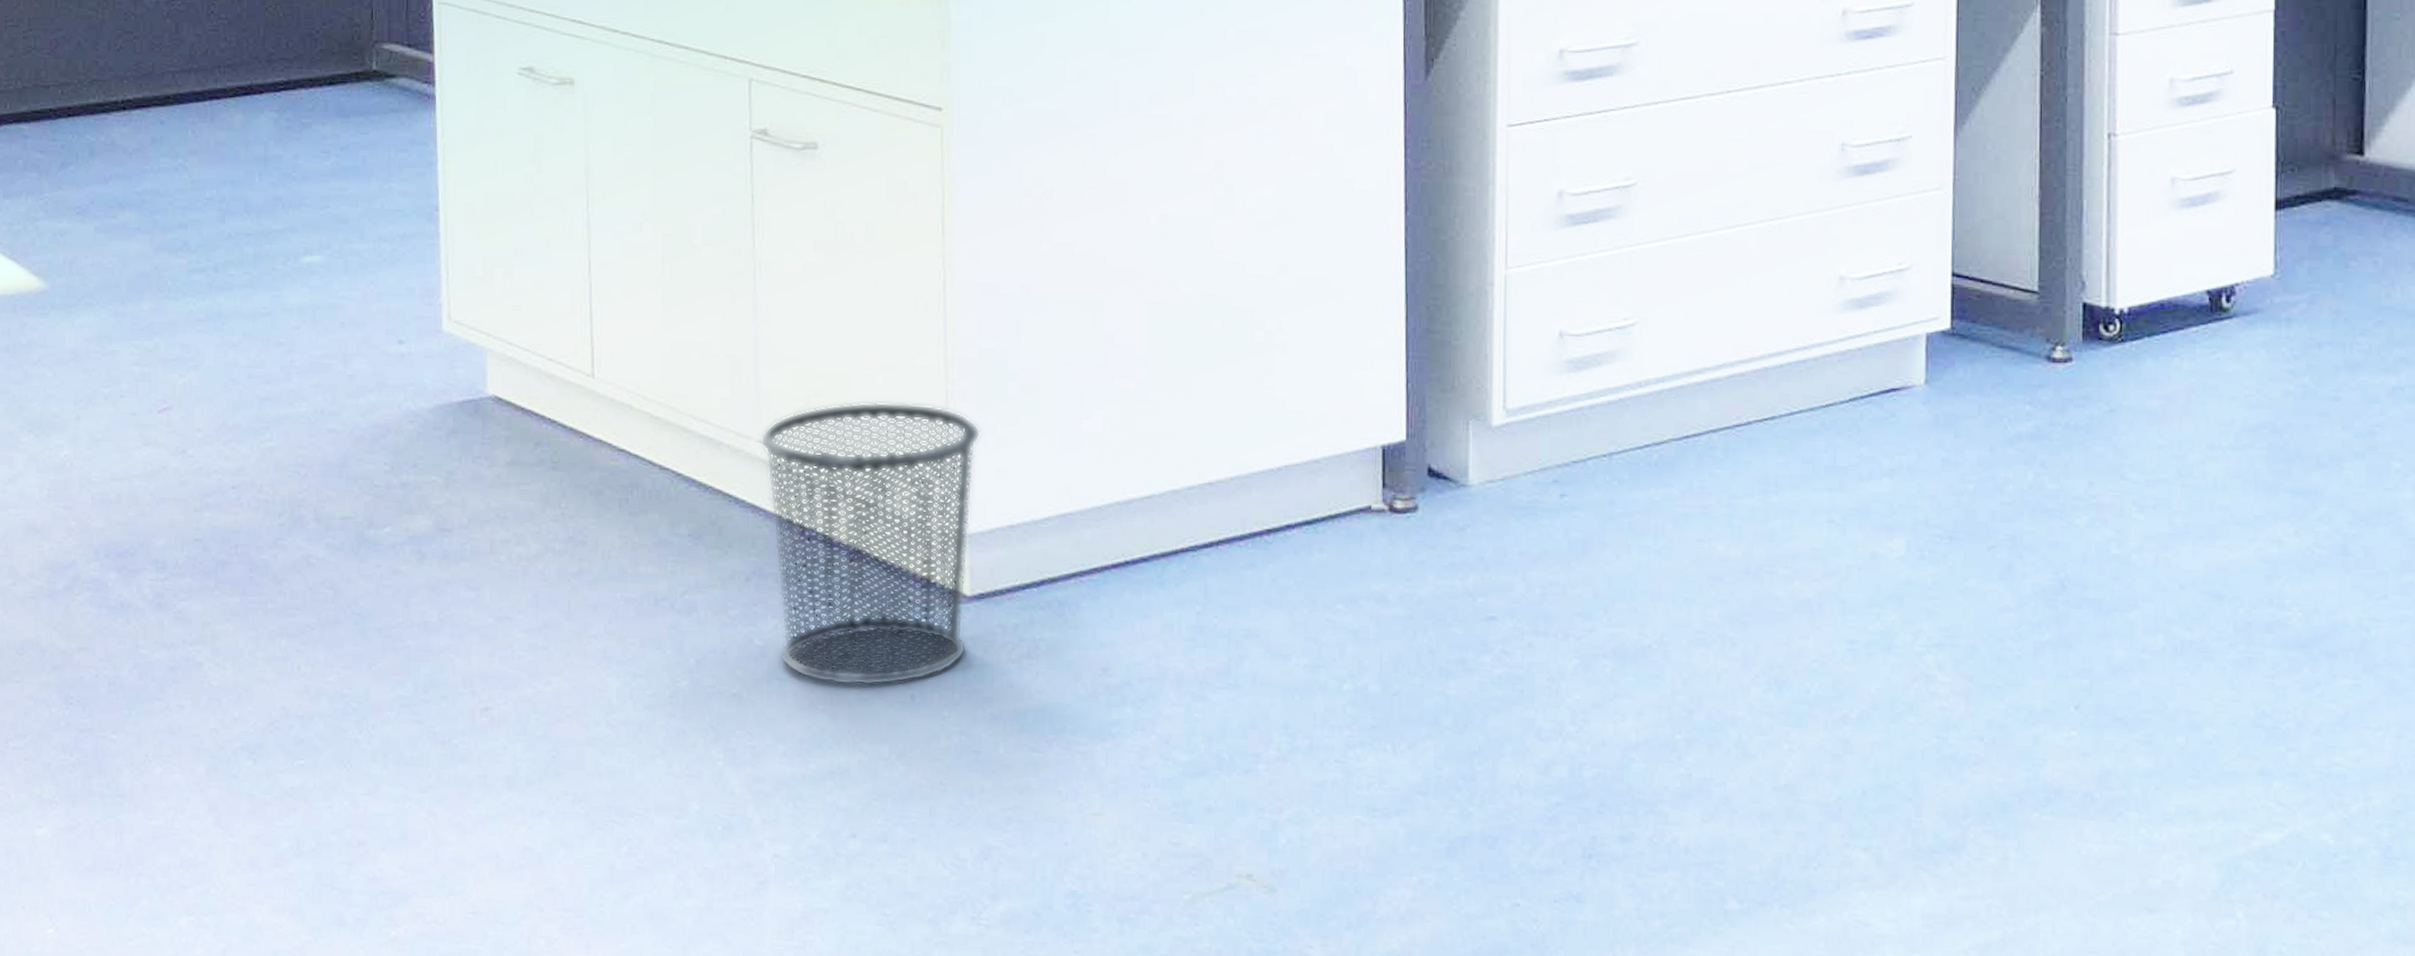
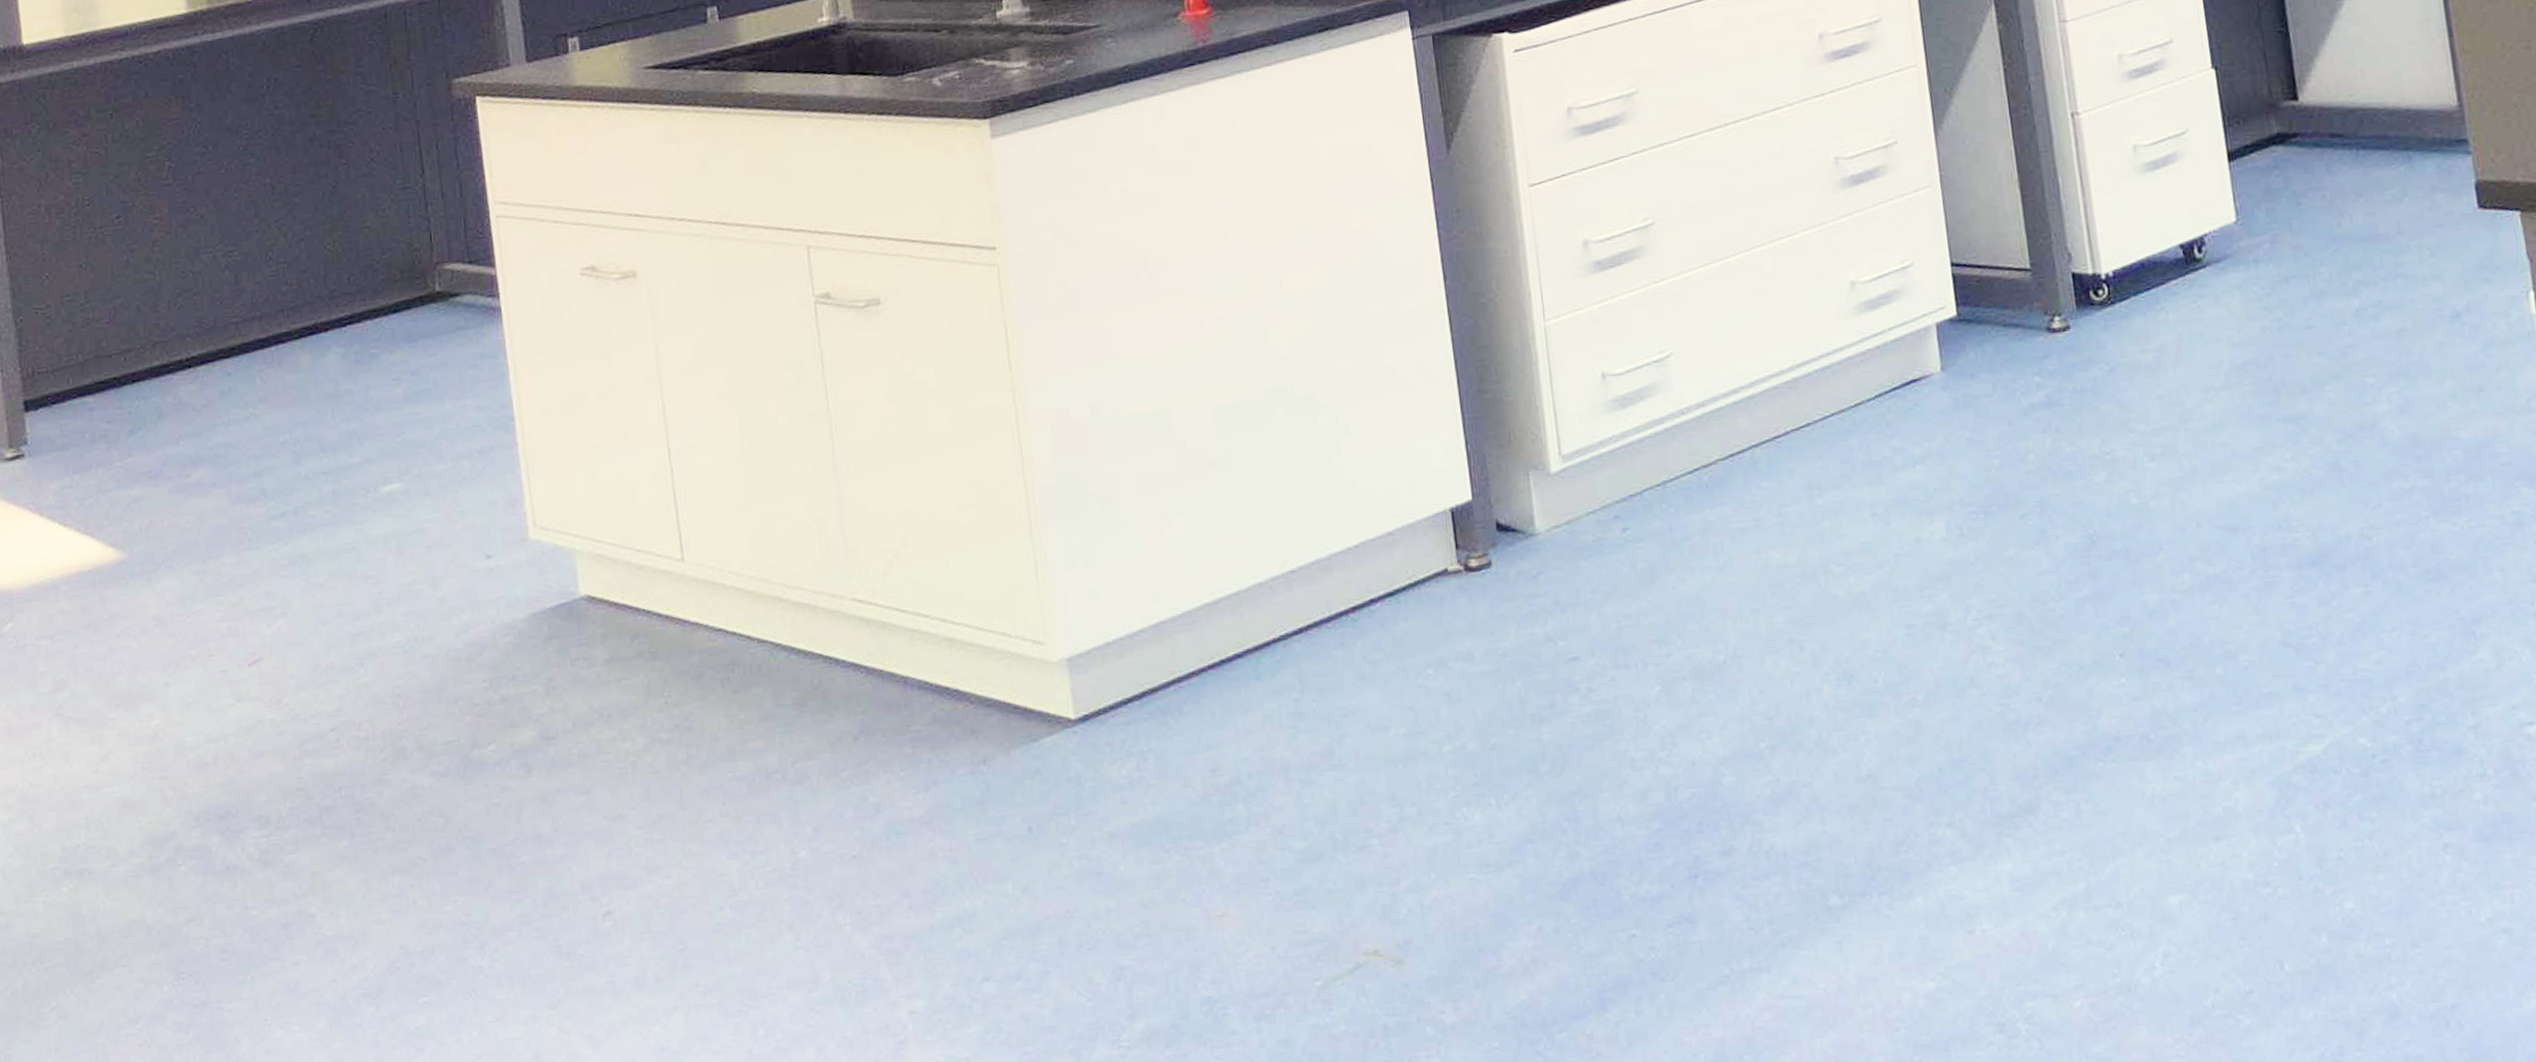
waste bin: present [760,401,980,687] -> none [854,537,1078,830]

